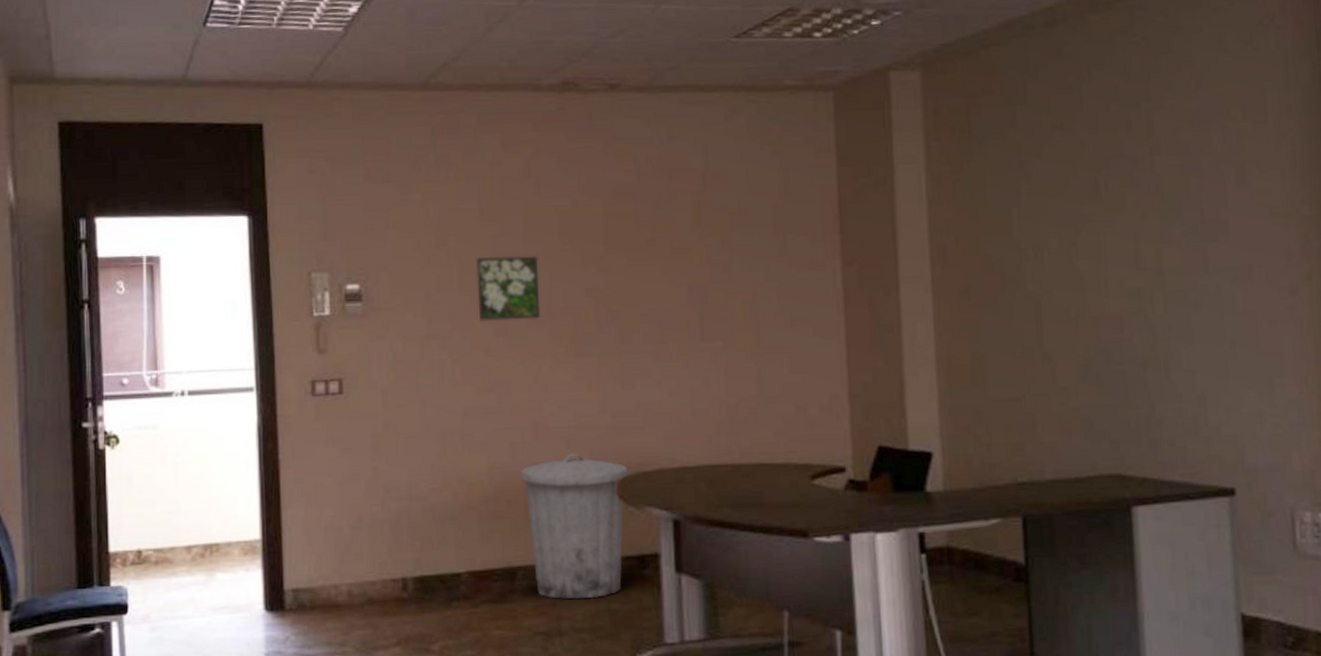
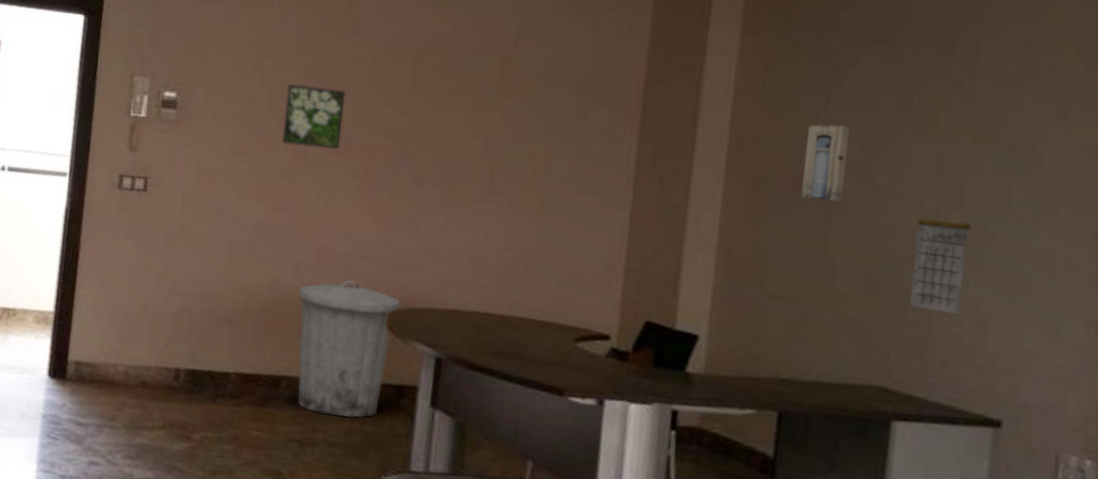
wall art: none [1005,218,1049,297] -> present [800,124,850,202]
calendar: none [1123,278,1177,390] -> present [910,201,971,314]

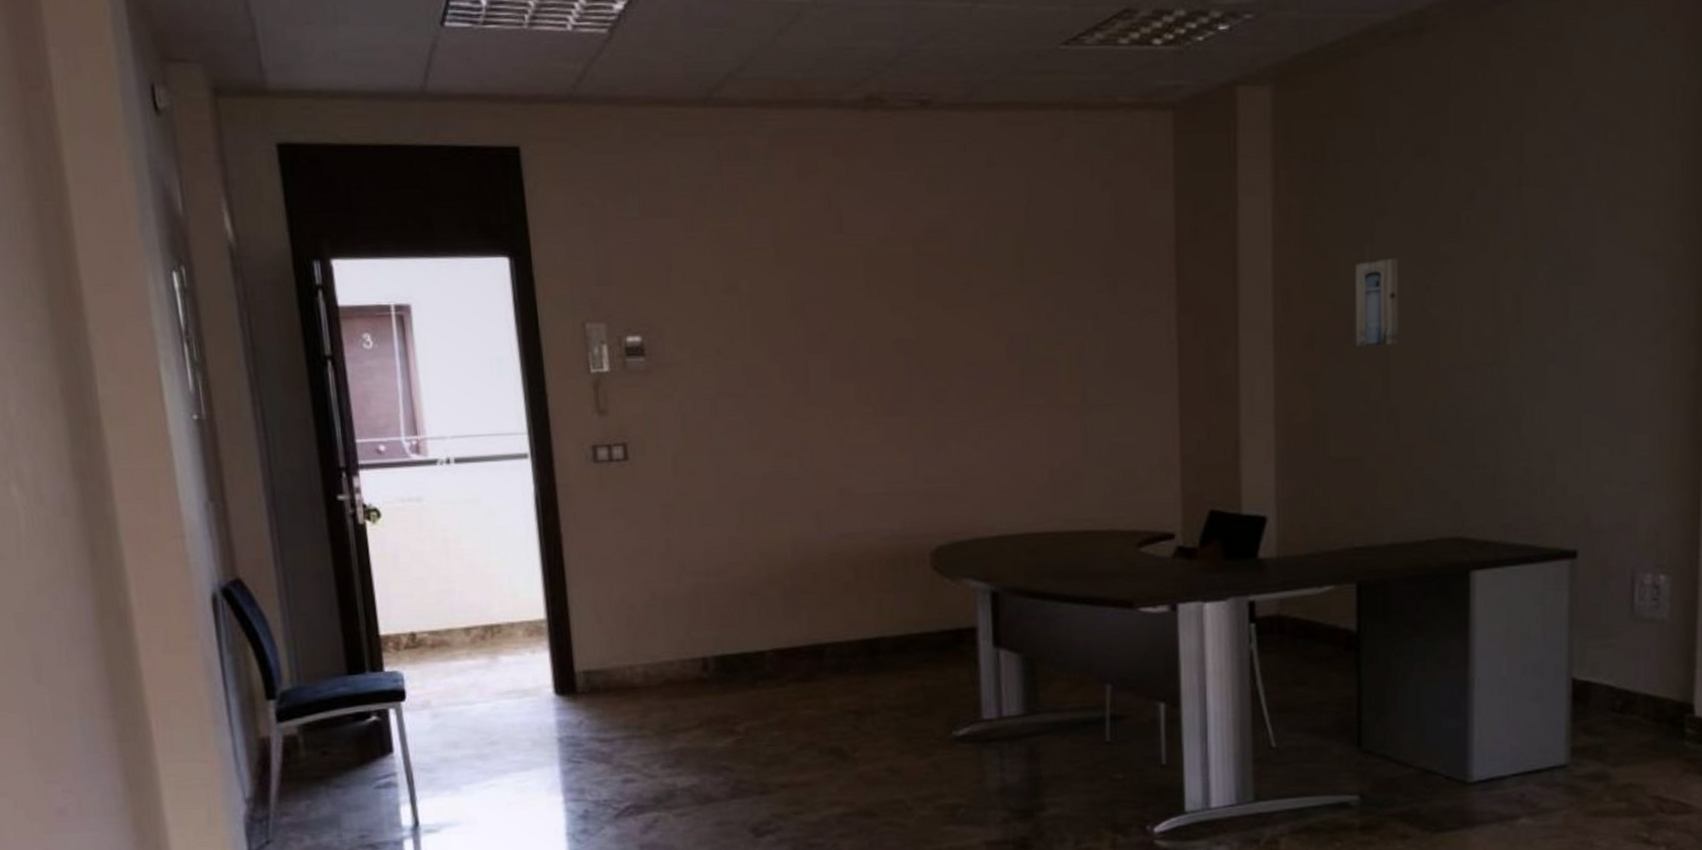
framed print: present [282,84,347,150] -> none [772,303,846,377]
trash can: present [298,279,400,418] -> none [827,522,942,677]
calendar: present [910,201,971,314] -> none [1476,325,1531,447]

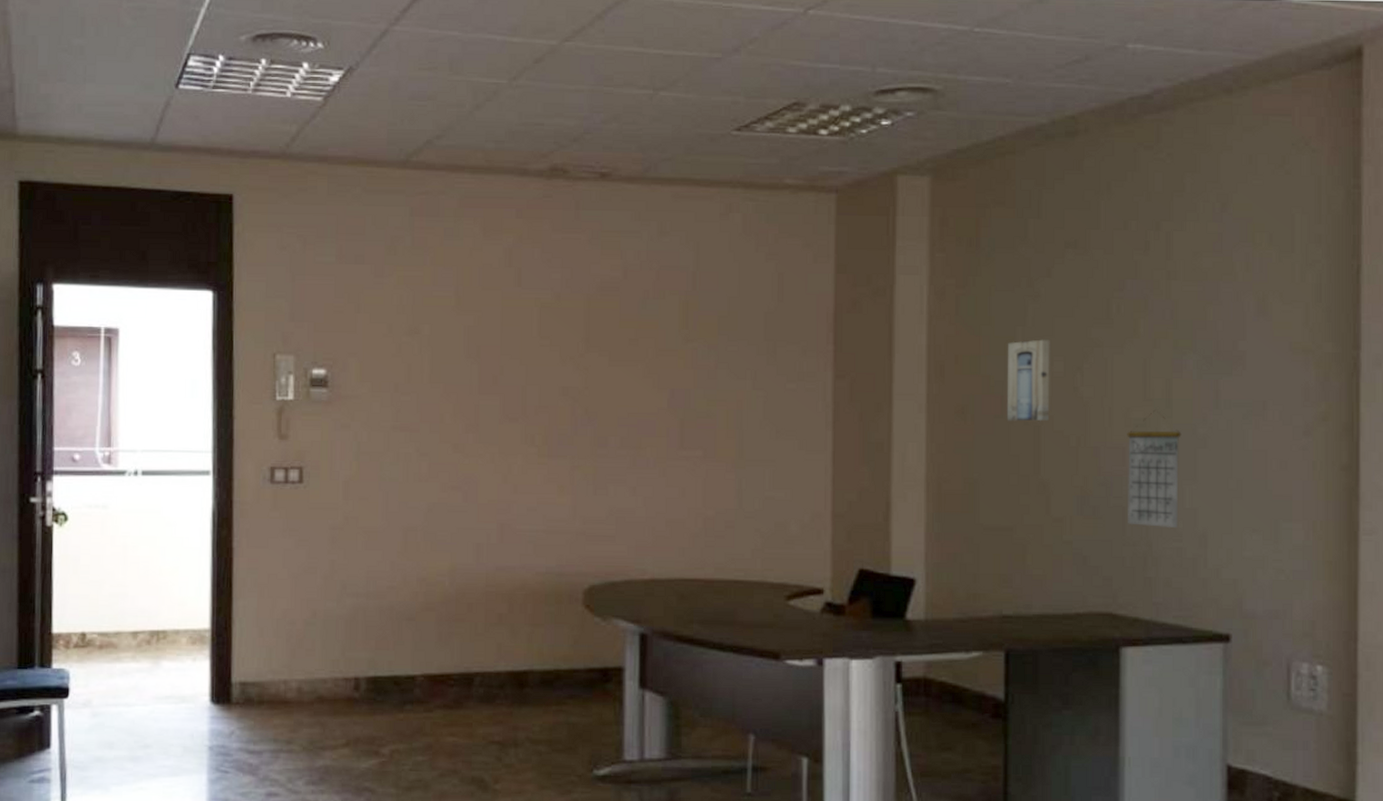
calendar: none [1476,325,1531,447] -> present [1127,409,1181,528]

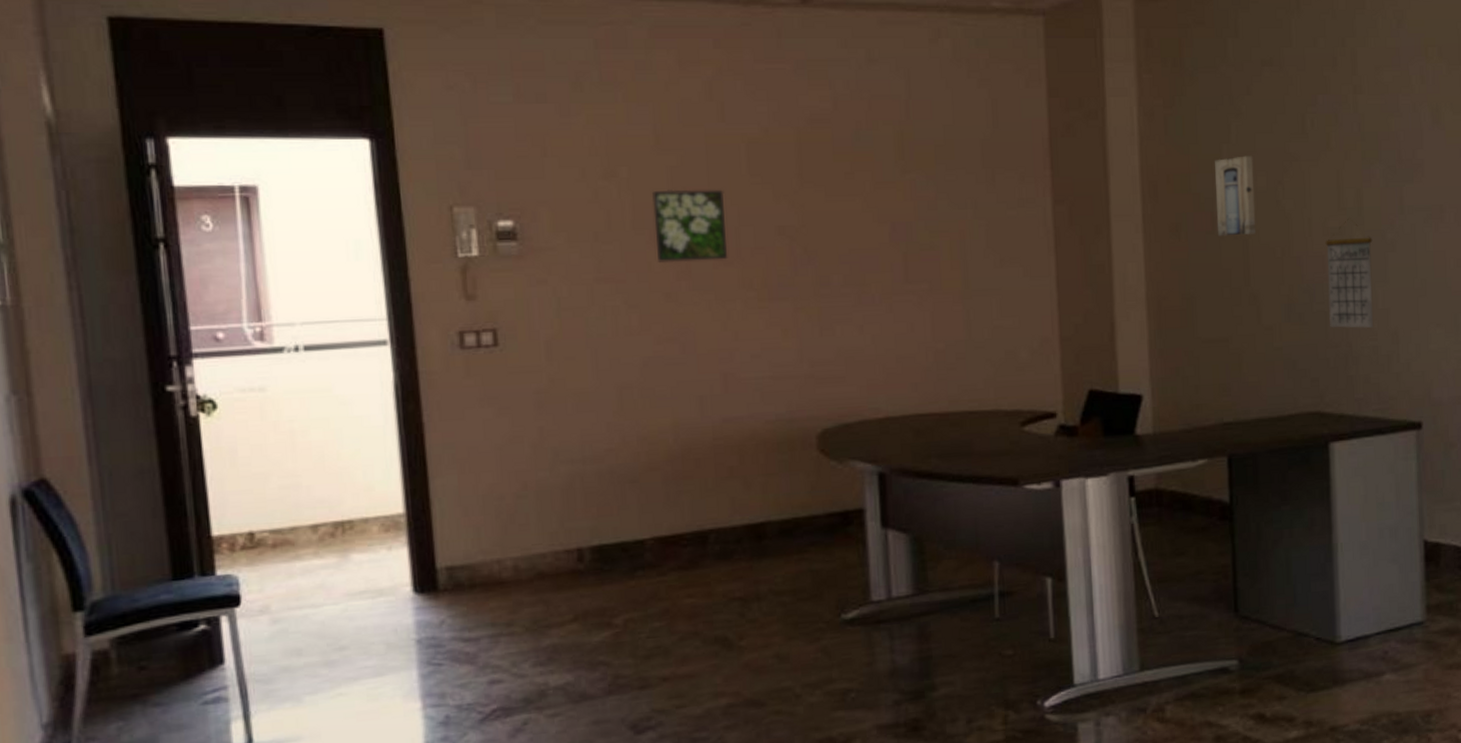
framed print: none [449,347,515,416] -> present [652,189,728,262]

